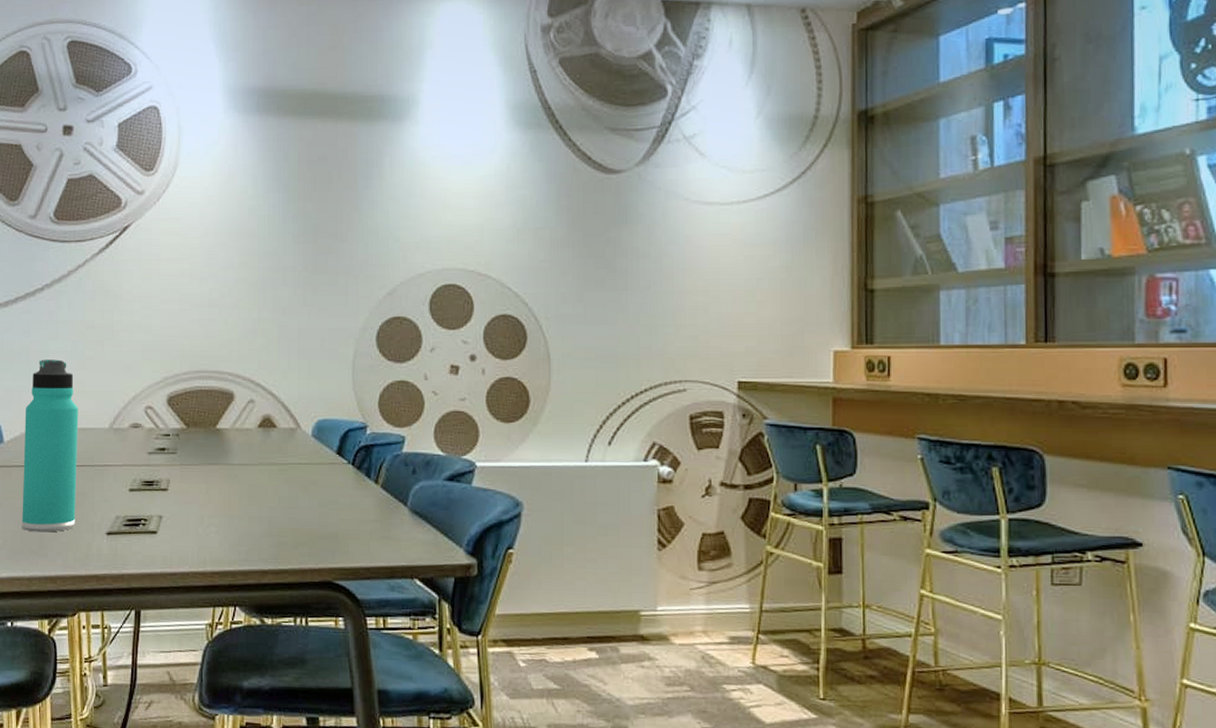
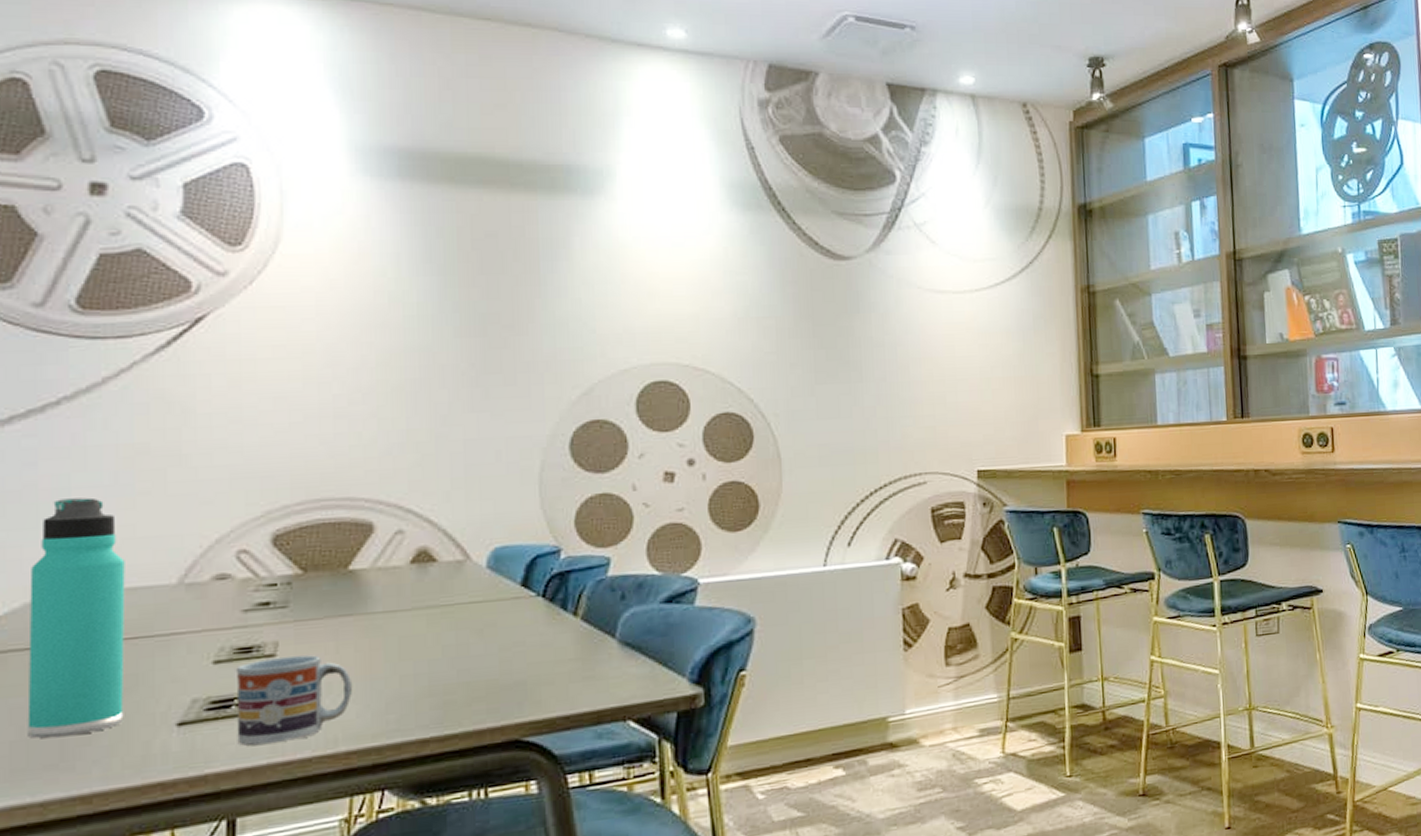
cup: none [142,492,217,558] -> present [235,655,353,746]

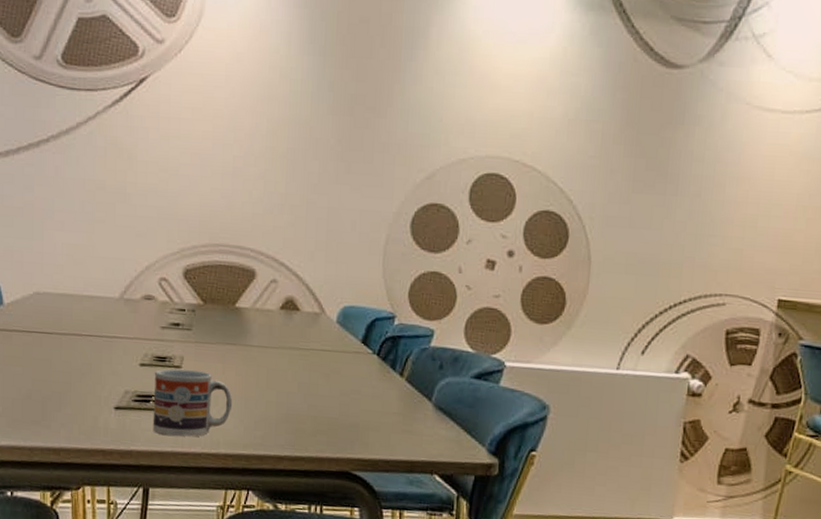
thermos bottle: present [27,497,126,738] -> none [23,218,86,403]

